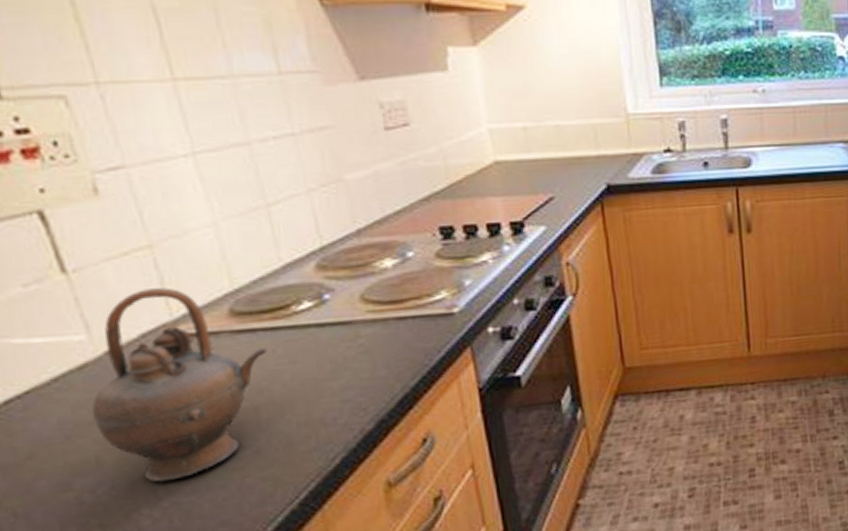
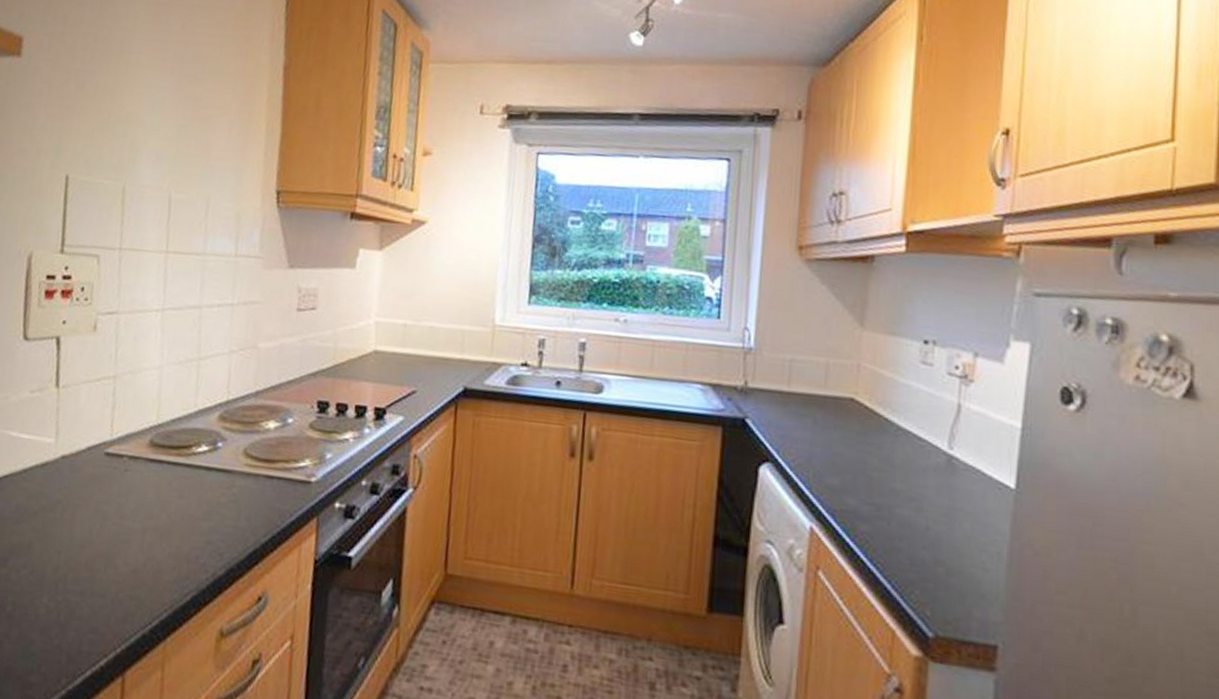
teapot: present [91,287,267,482] -> none [37,410,166,579]

